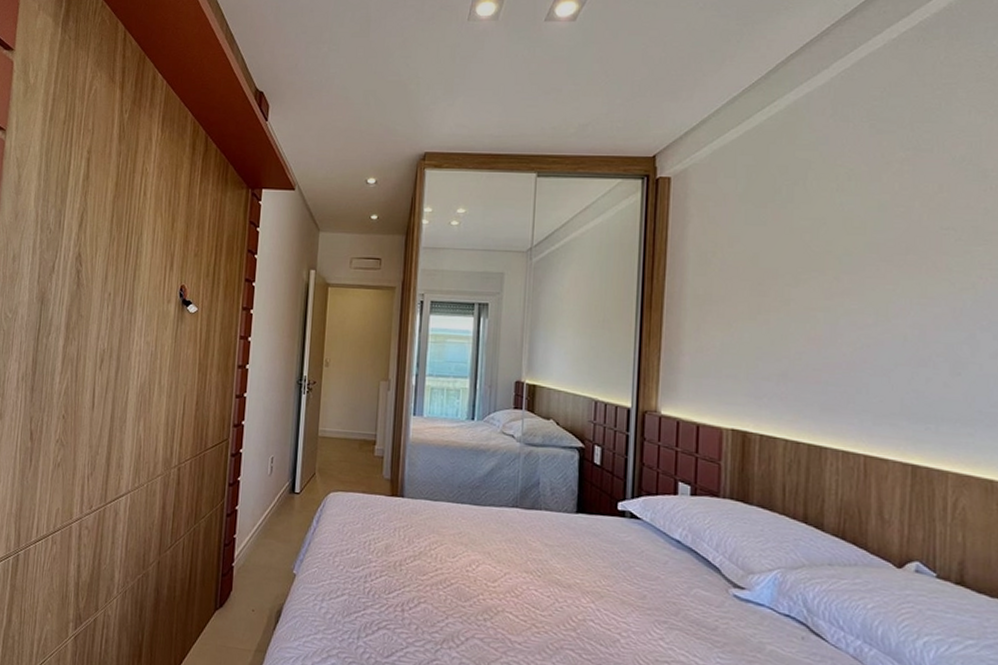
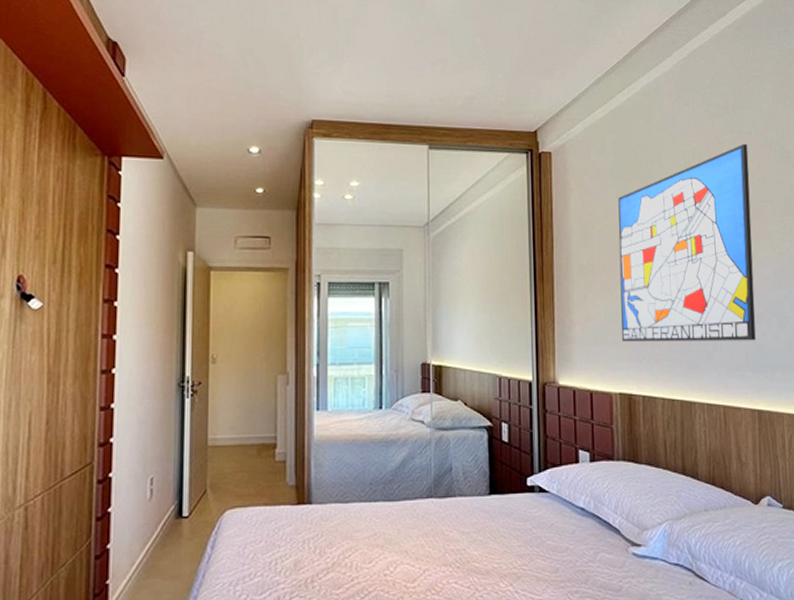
wall art: none [738,162,927,387] -> present [618,143,756,342]

